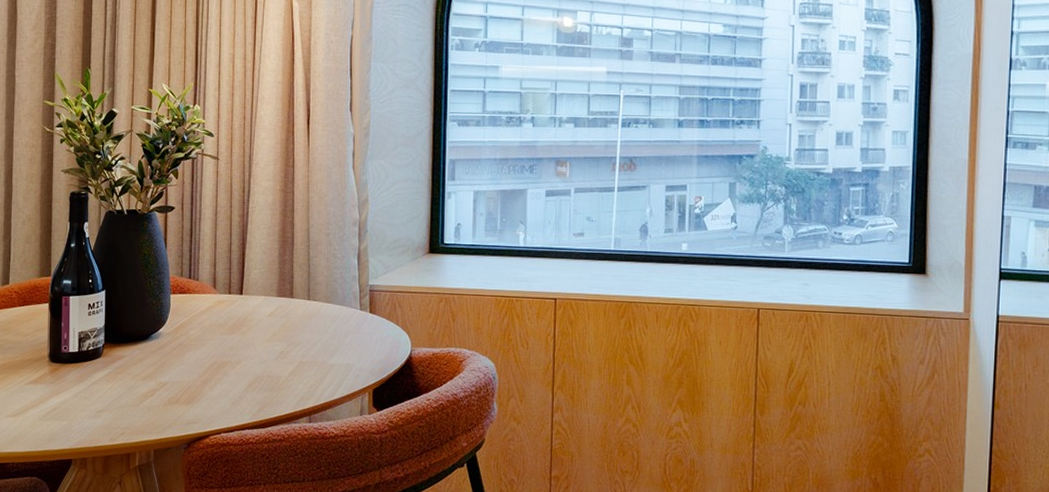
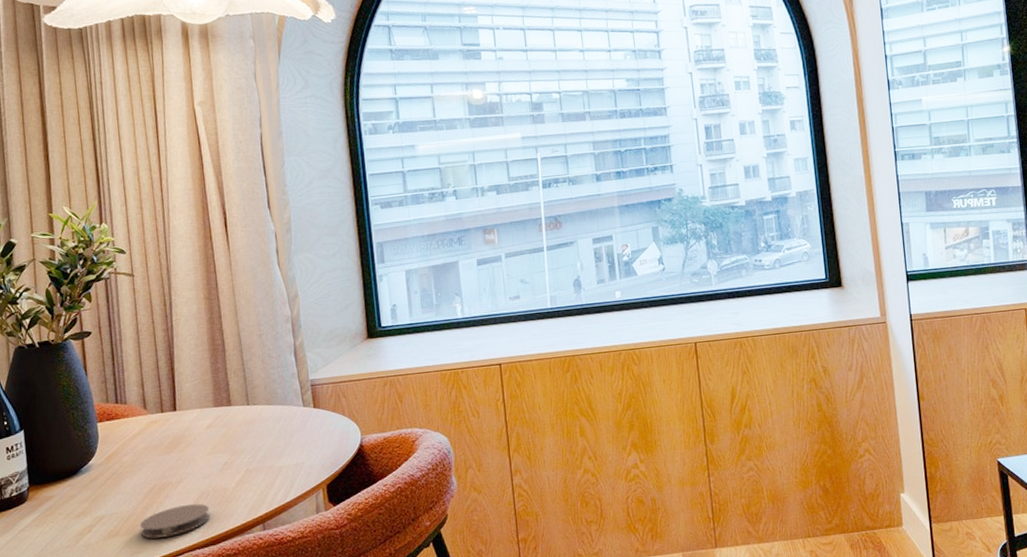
coaster: none [197,385,262,413] -> present [139,504,210,539]

